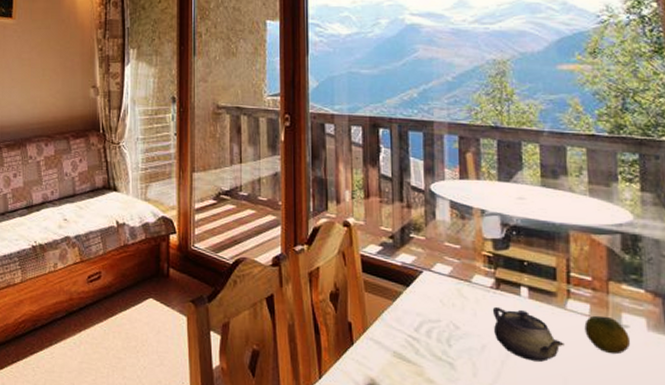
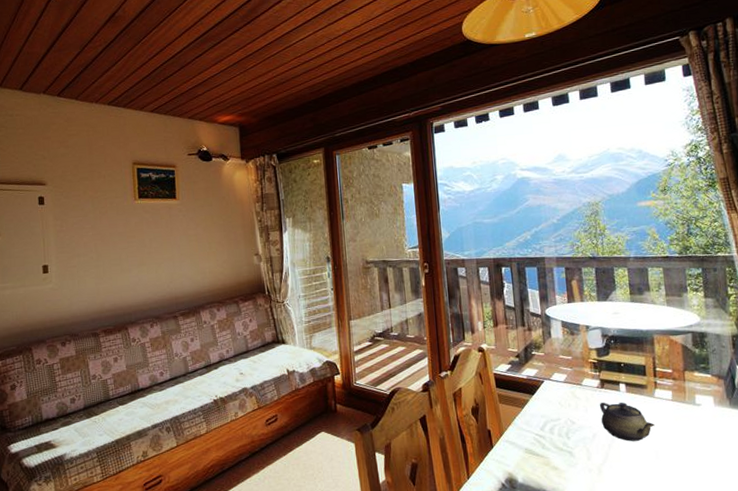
fruit: present [584,315,631,355] -> none [668,398,703,428]

